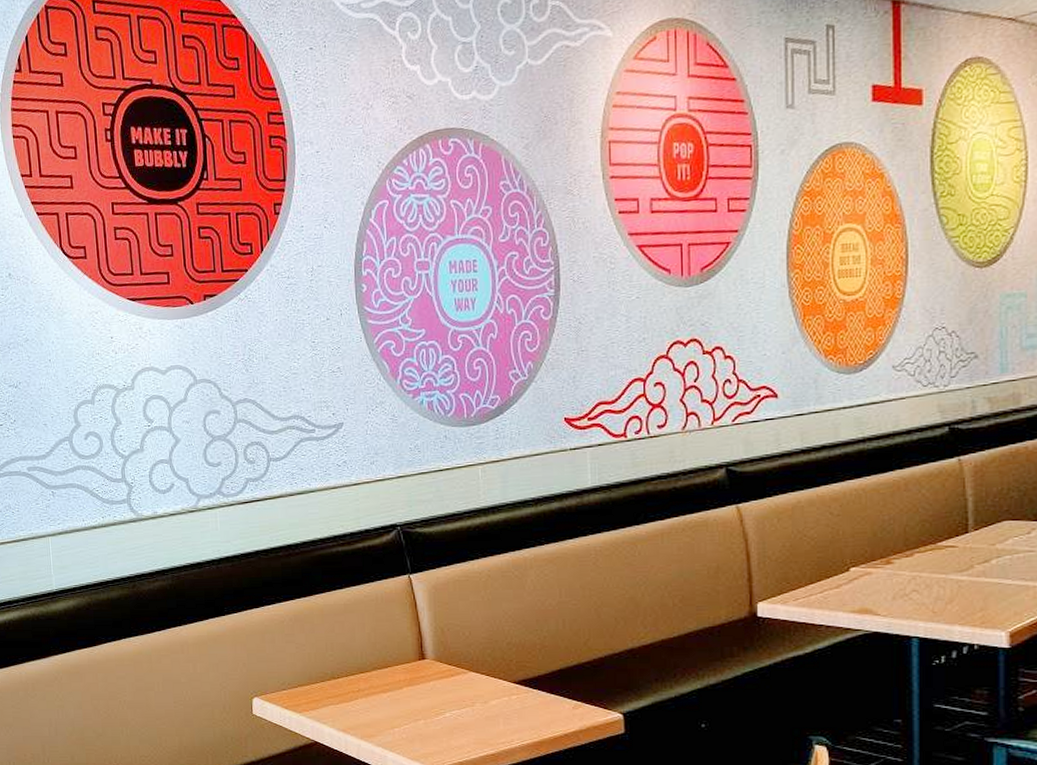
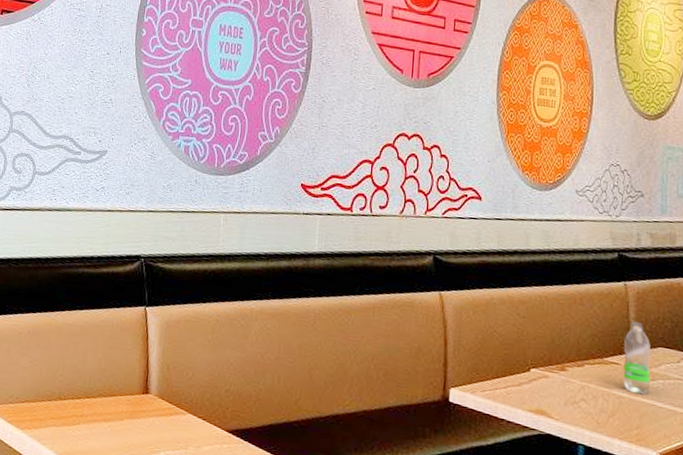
bottle: none [960,498,995,575] -> present [623,322,651,395]

